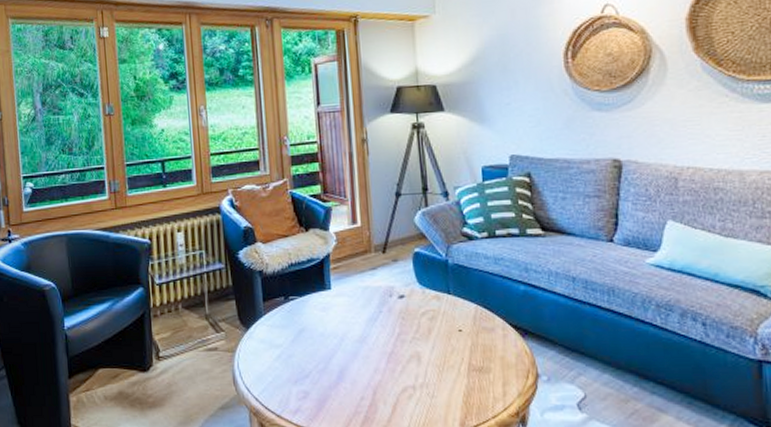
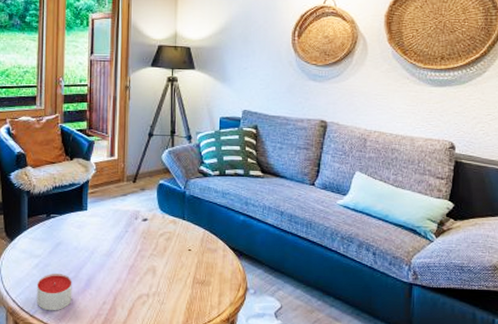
candle: none [281,364,324,410] -> present [37,273,72,311]

